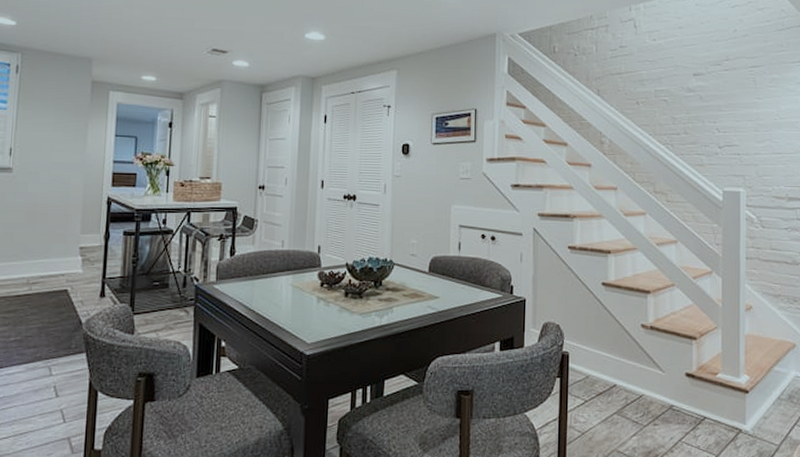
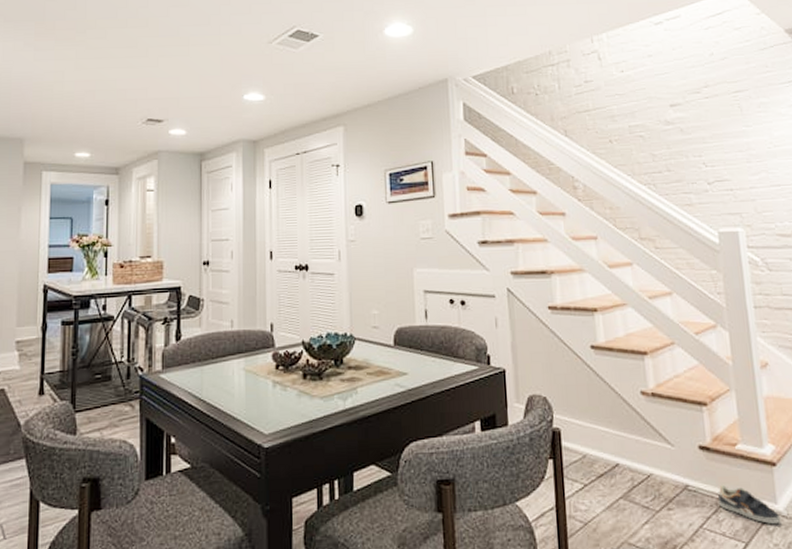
sneaker: none [697,406,747,440] -> present [718,484,781,524]

